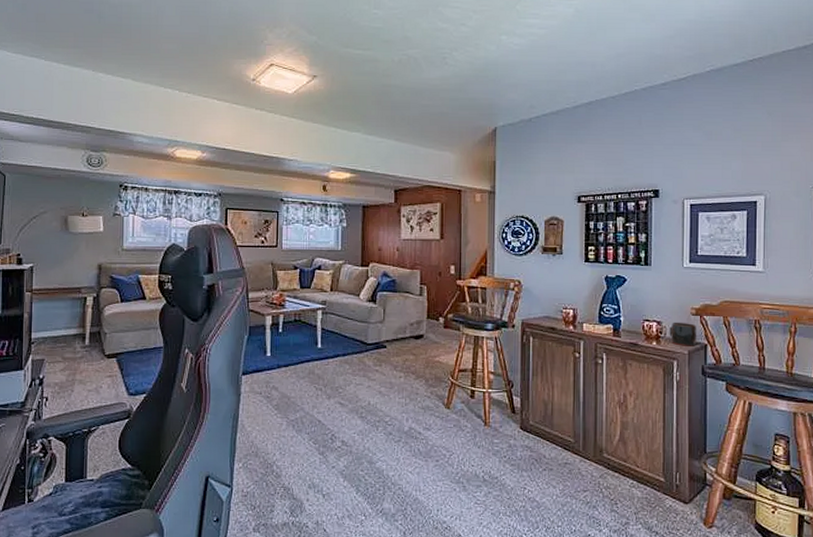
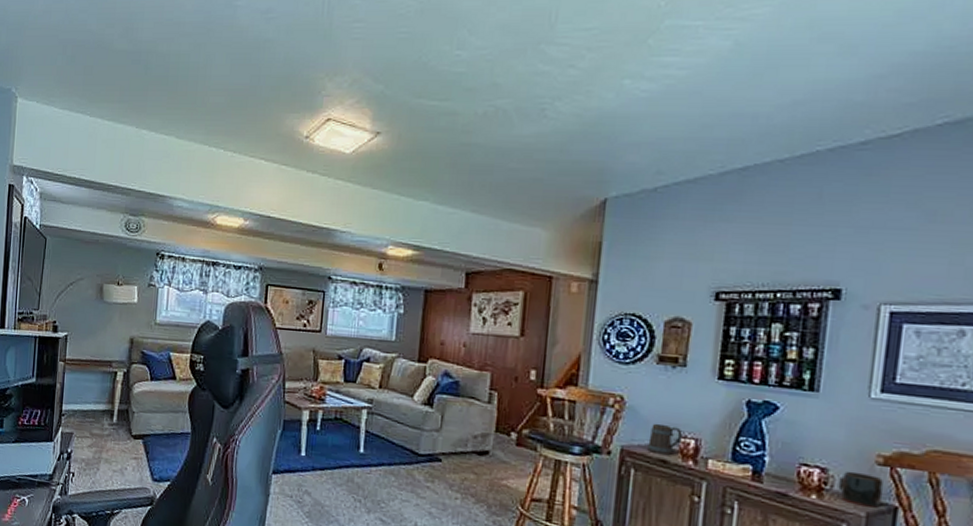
beer mug: none [541,299,564,324] -> present [647,423,683,456]

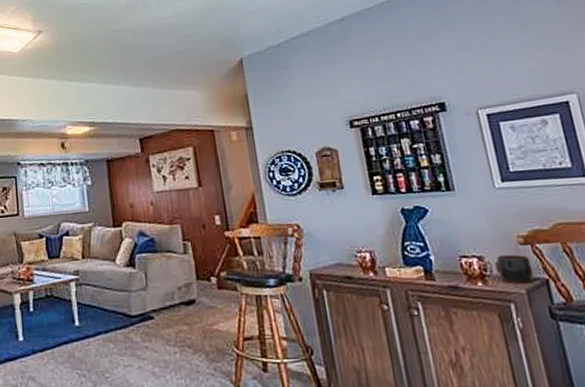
beer mug: present [647,423,683,456] -> none [330,243,359,273]

